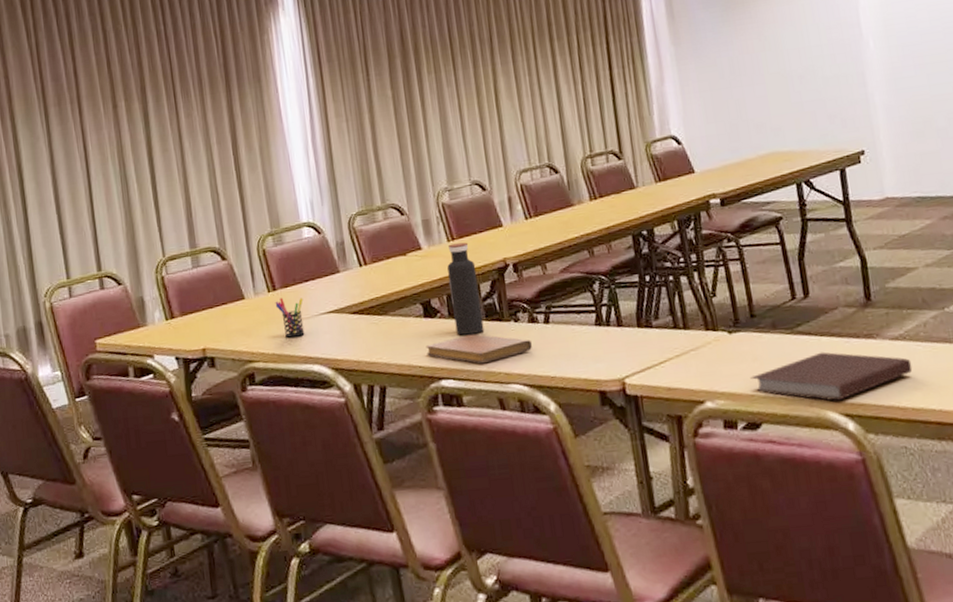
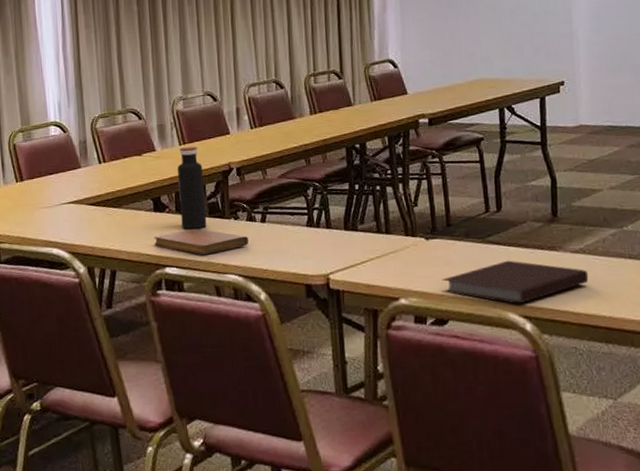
pen holder: present [275,297,305,338] -> none [22,188,47,223]

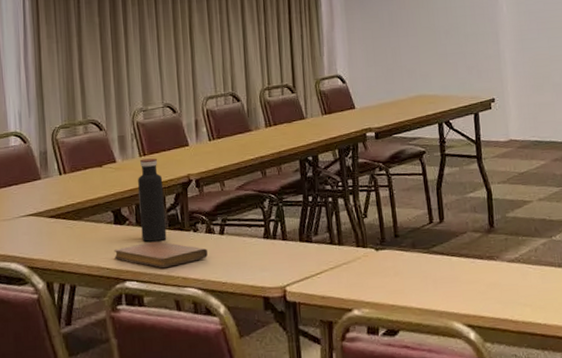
notebook: present [442,260,589,304] -> none [391,270,524,313]

